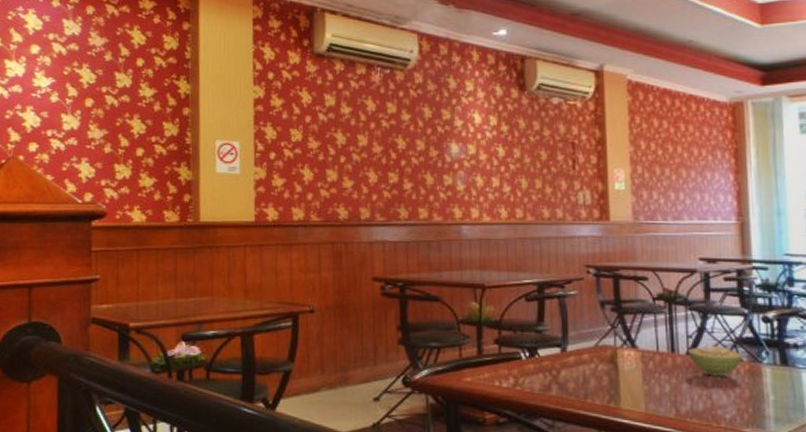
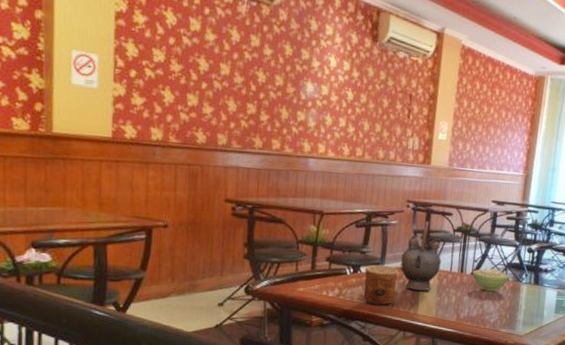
cup: none [544,345,587,398] -> present [363,264,398,306]
teapot: none [588,289,643,377] -> present [399,221,441,291]

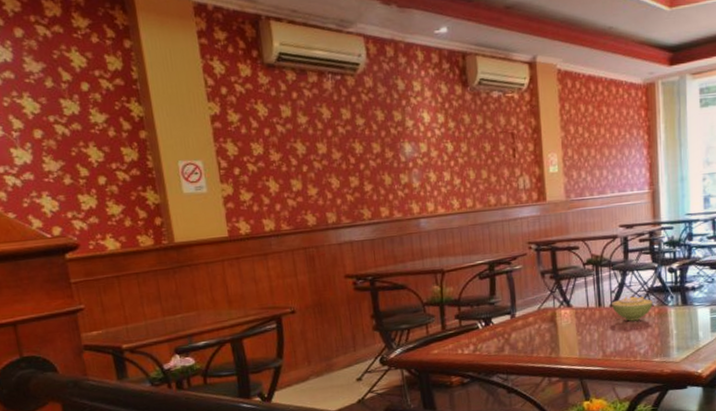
cup: present [363,264,398,306] -> none [497,312,532,356]
teapot: present [399,221,441,291] -> none [532,259,576,333]

